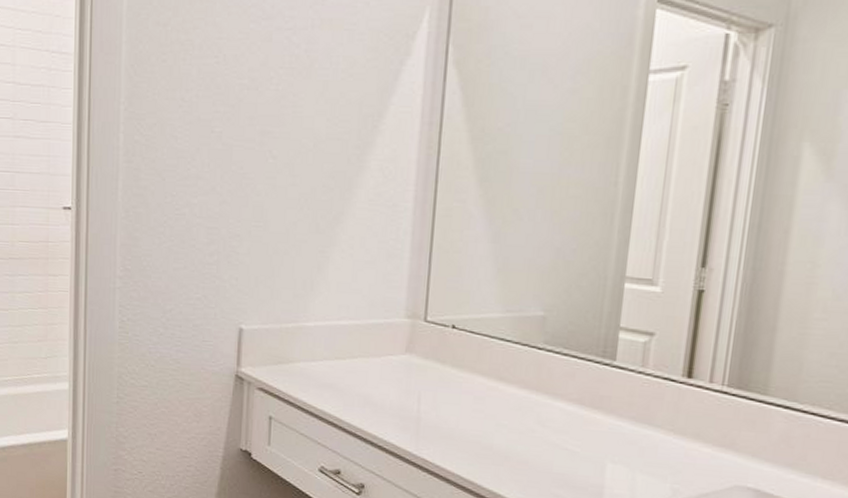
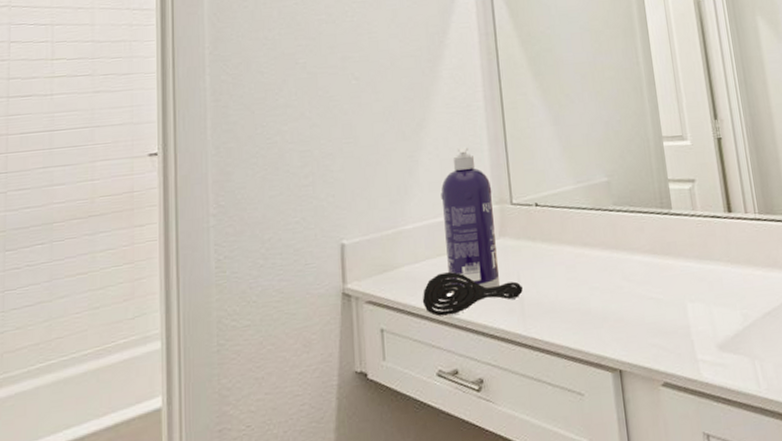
hairbrush: none [313,376,422,419] -> present [422,272,523,317]
spray bottle: none [344,250,406,403] -> present [441,147,500,295]

